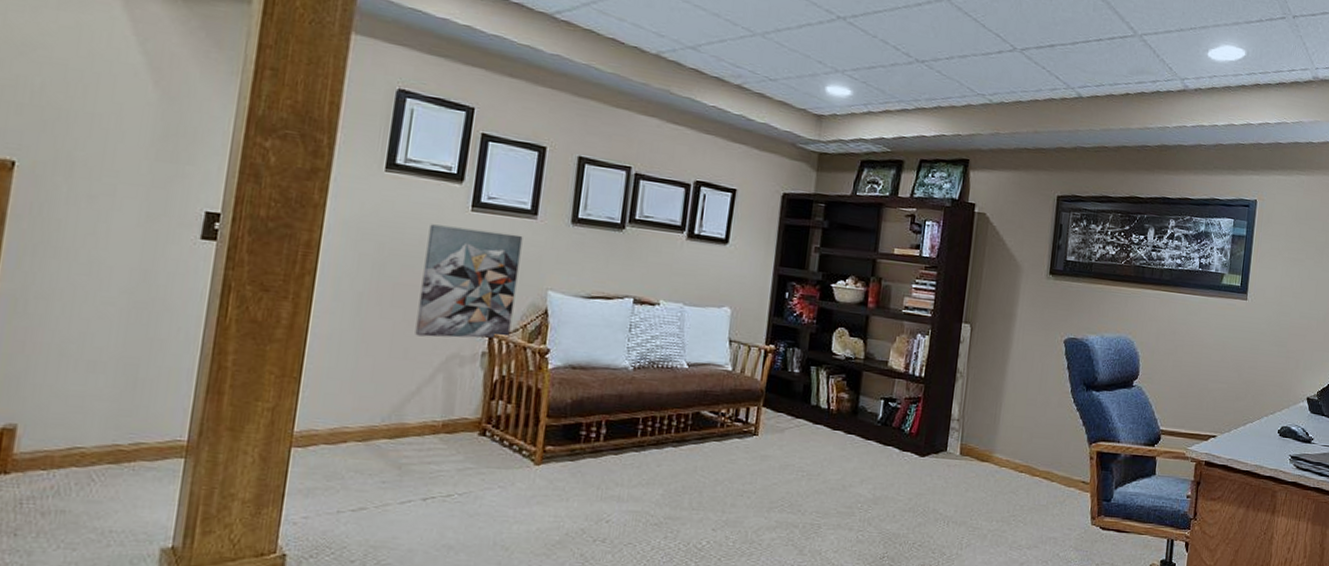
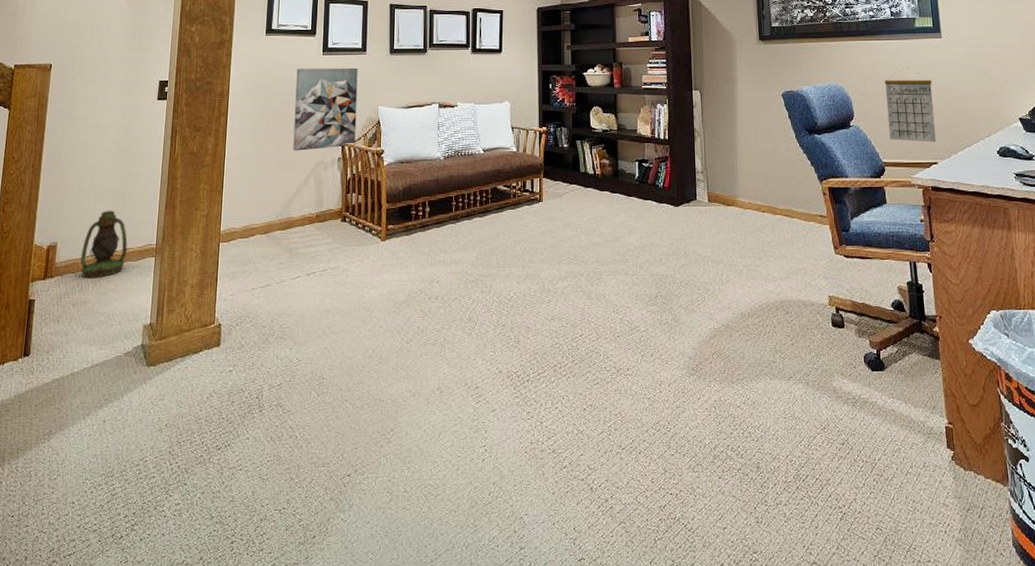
lantern: none [57,387,140,480] -> present [80,210,128,278]
calendar: none [1171,326,1228,414] -> present [885,66,937,142]

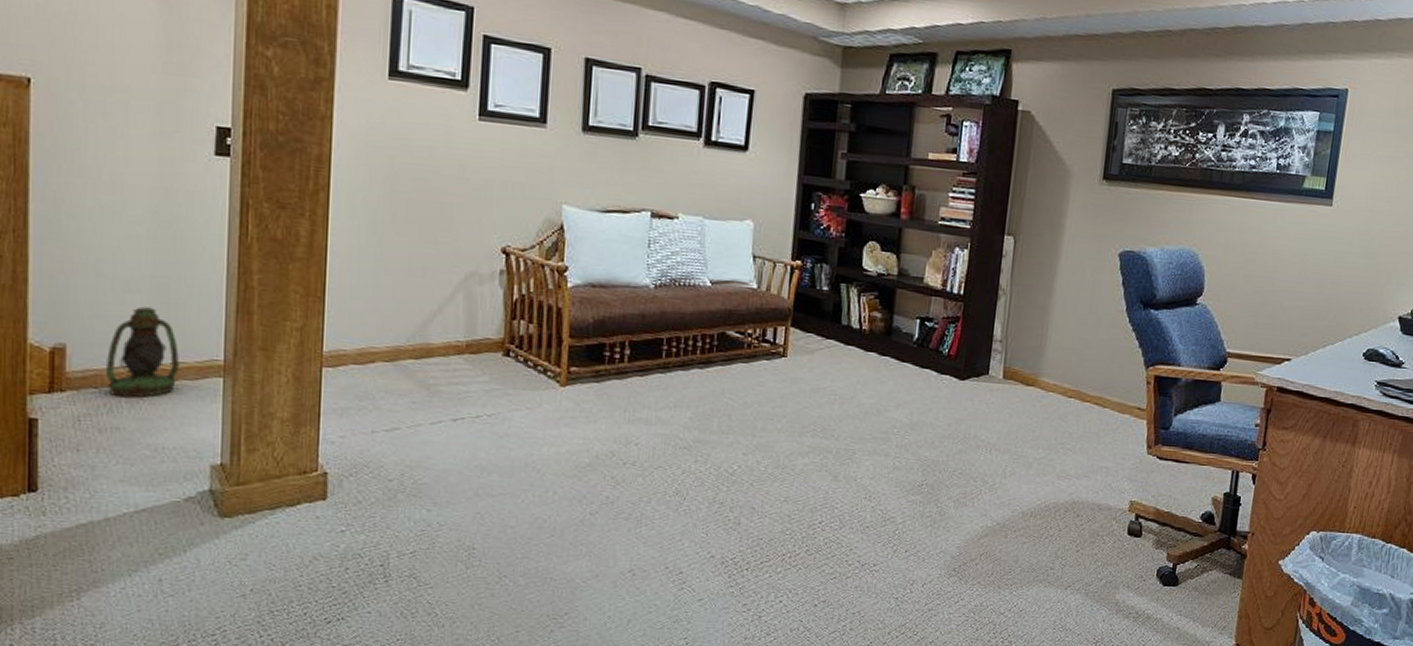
wall art: present [293,67,358,151] -> none [432,135,533,256]
calendar: present [885,66,937,142] -> none [1240,237,1308,335]

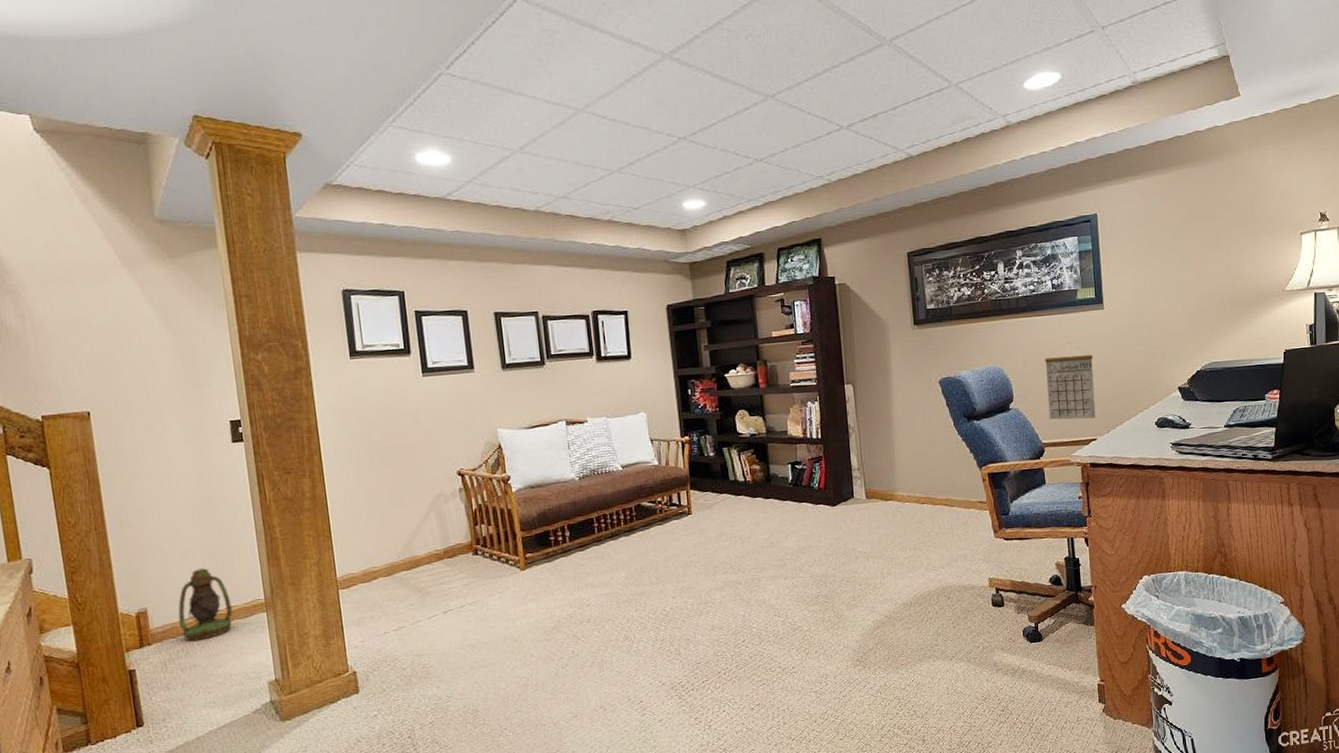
calendar: none [1240,237,1308,335] -> present [1045,342,1096,420]

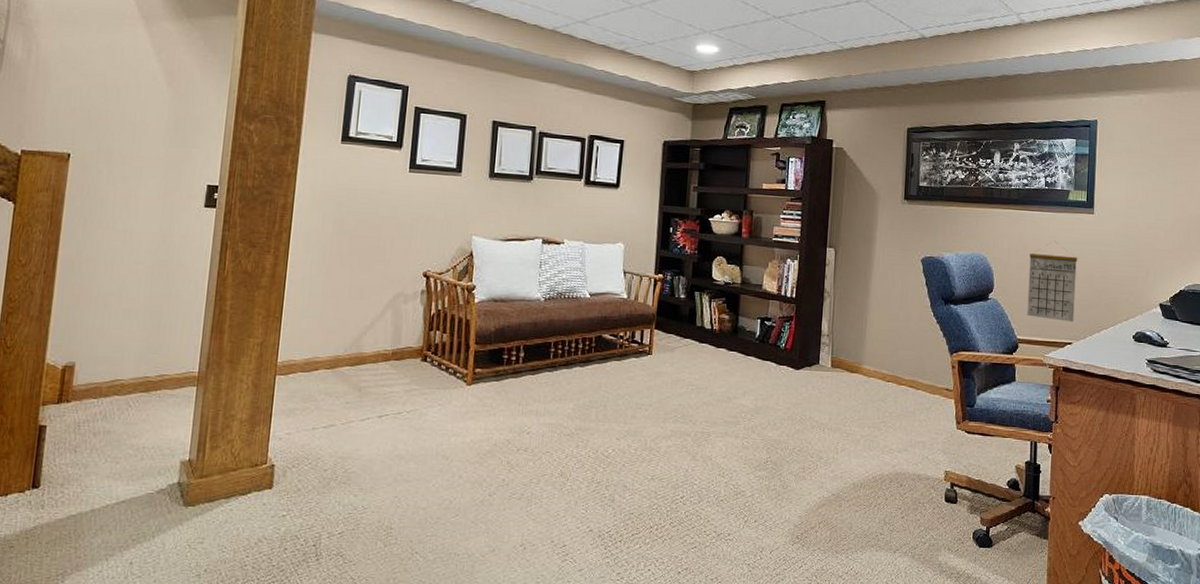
lantern: present [178,568,233,642] -> none [104,330,163,406]

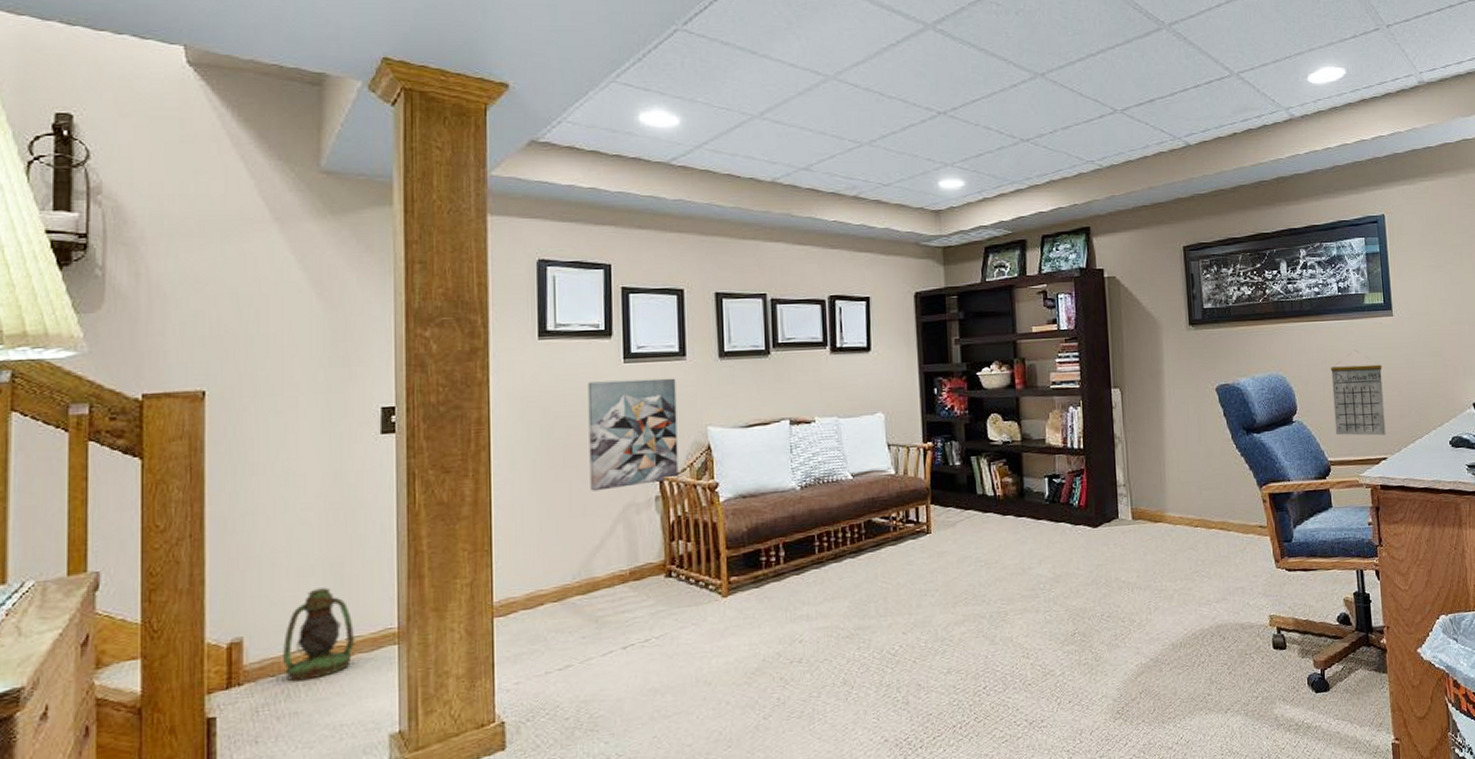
lantern: none [104,330,163,406] -> present [283,587,354,682]
wall art: none [368,185,451,280] -> present [588,378,679,491]

